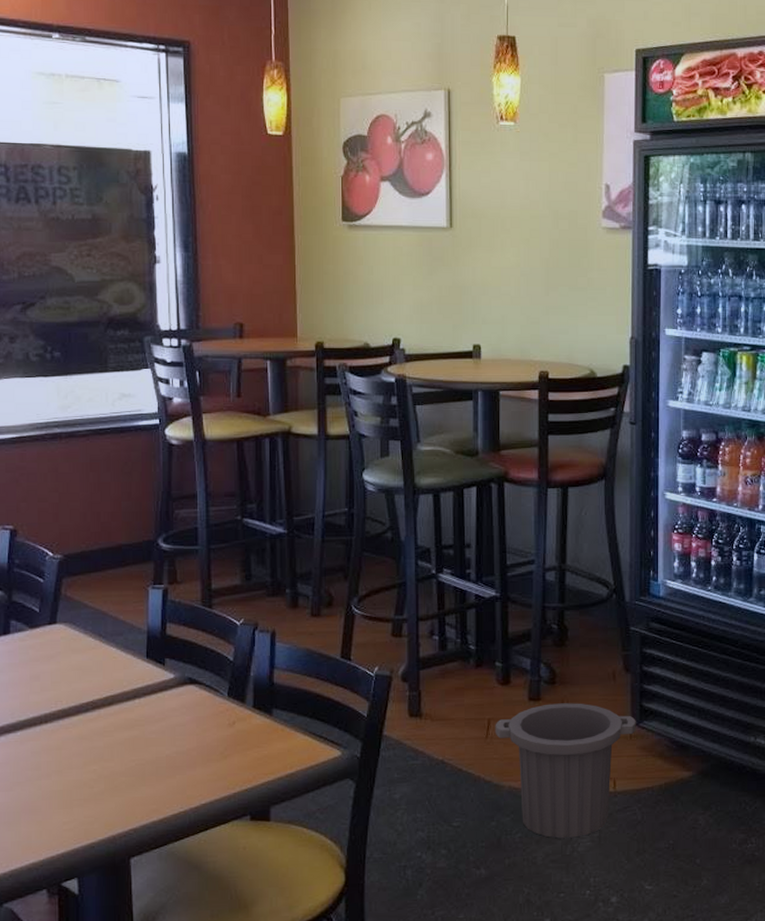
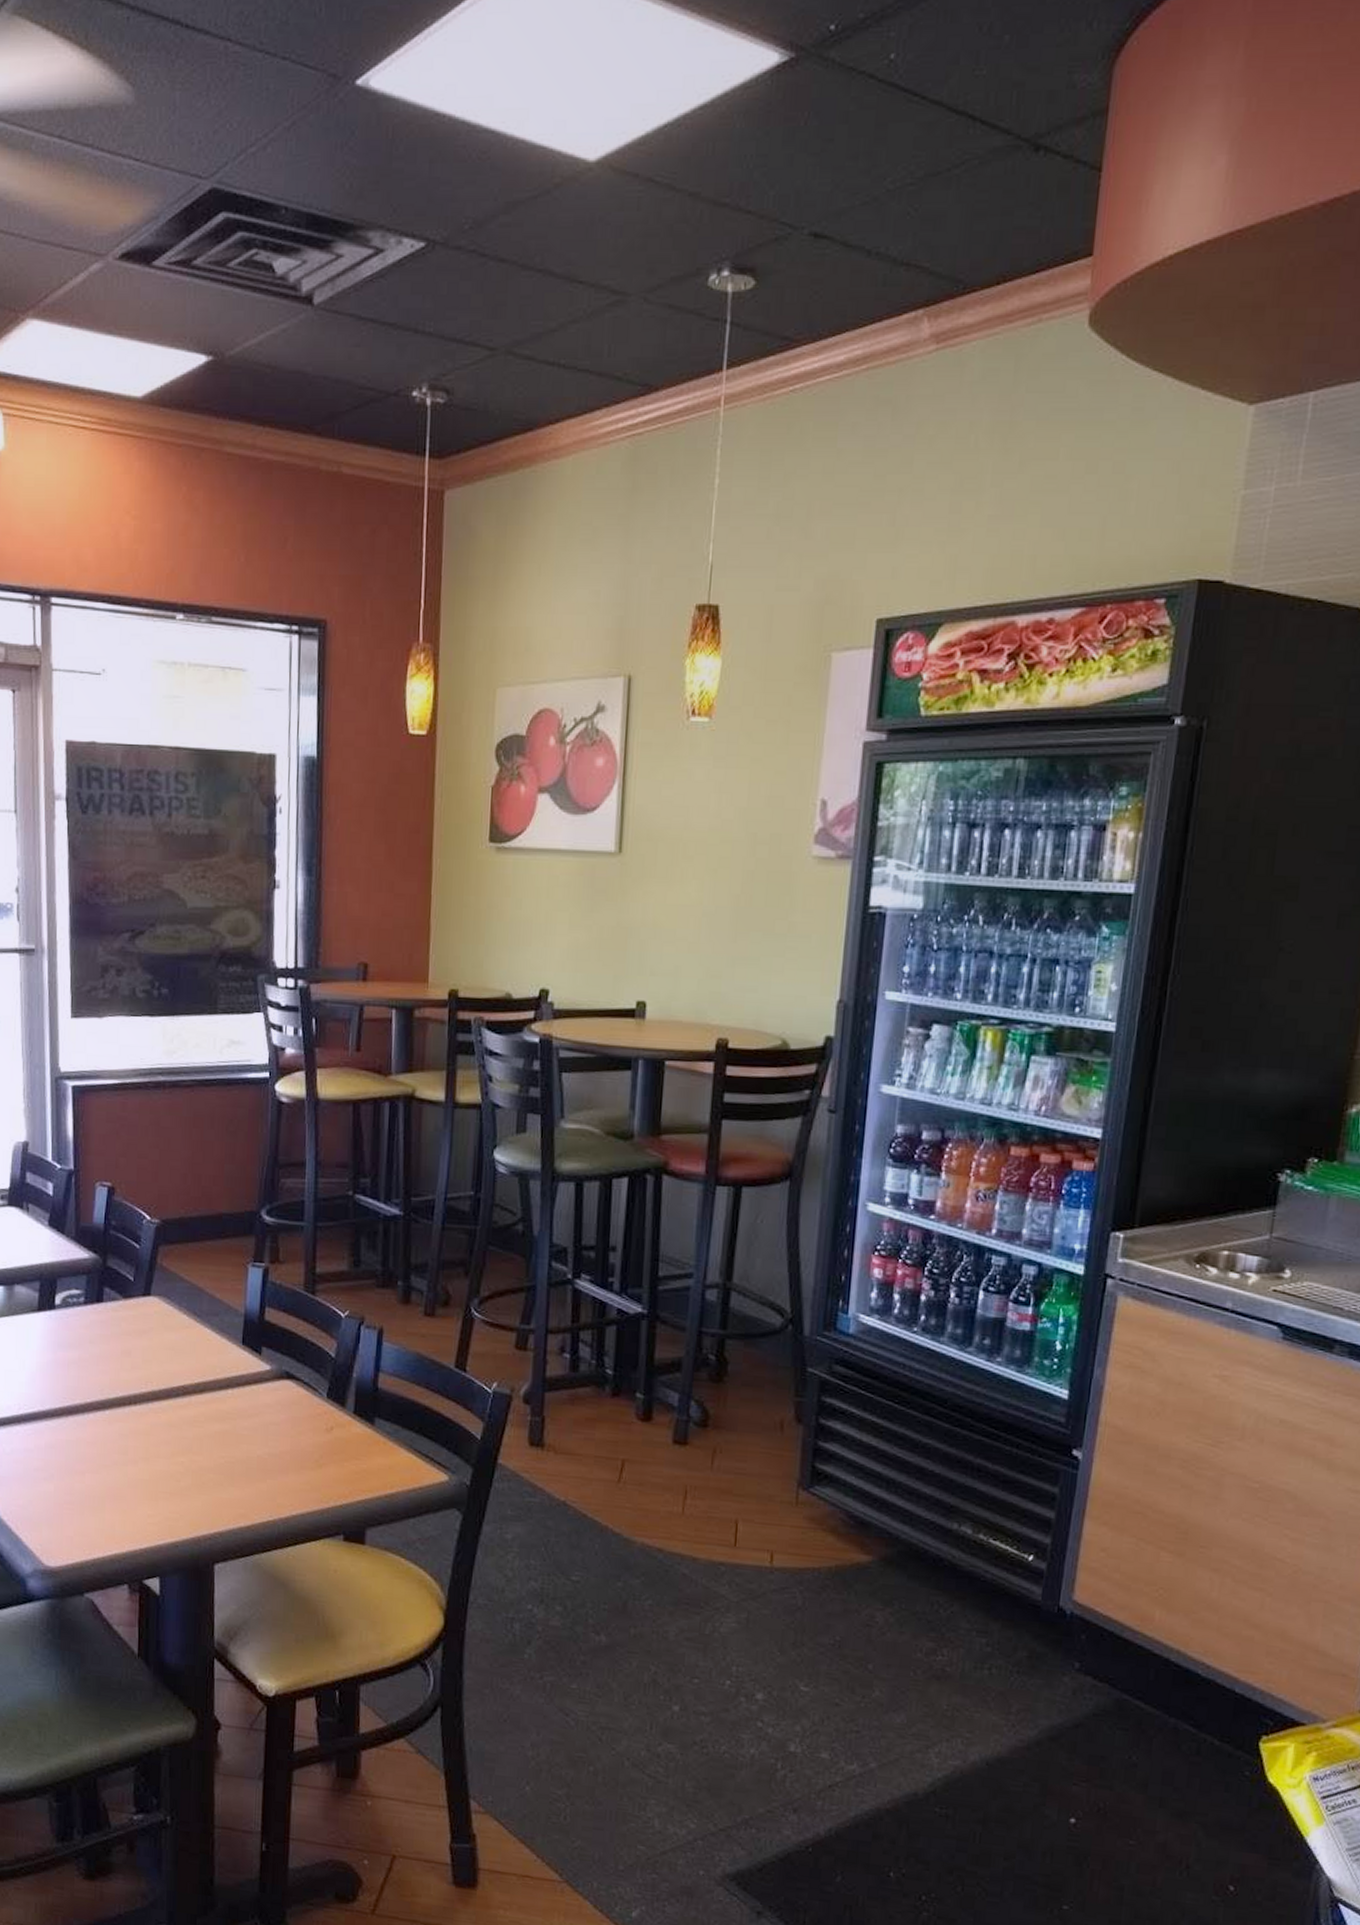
trash can: present [495,703,636,839] -> none [629,1450,805,1616]

